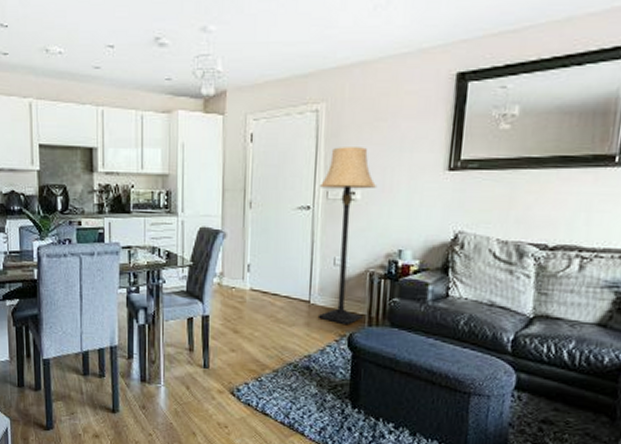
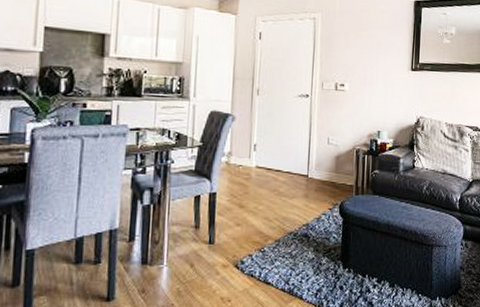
lamp: present [317,147,378,326] -> none [314,48,361,195]

